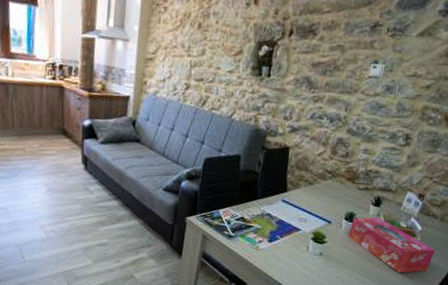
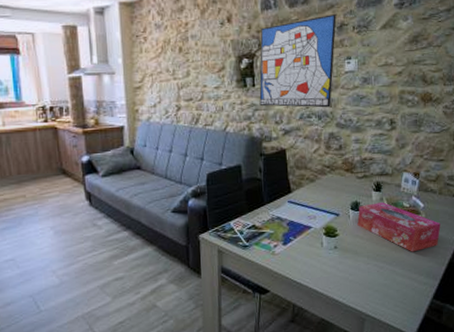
wall art: none [271,11,372,112] -> present [259,13,337,108]

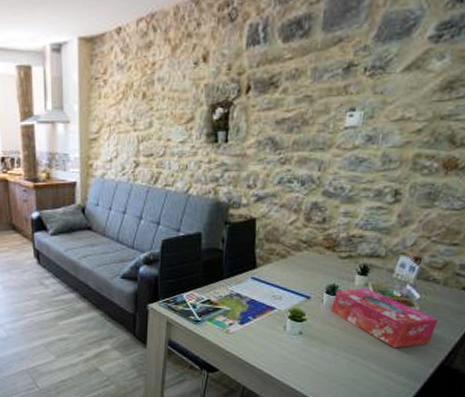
wall art: present [259,13,337,108] -> none [231,50,344,171]

